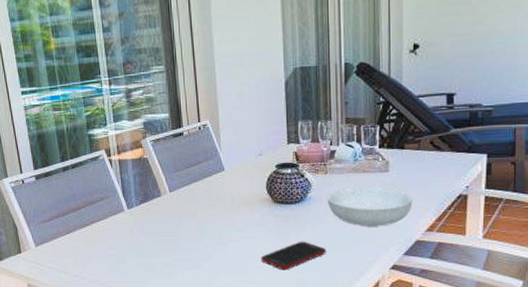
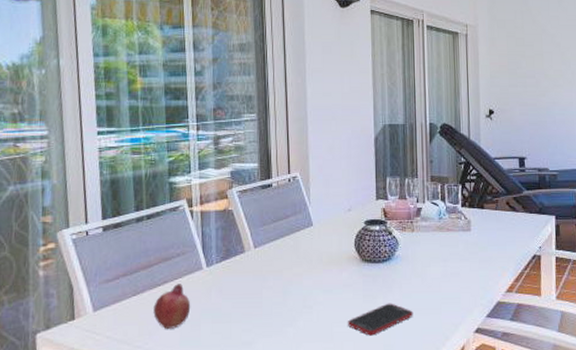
fruit: none [84,224,117,261] -> present [153,284,191,329]
serving bowl: present [327,187,413,227] -> none [413,246,493,288]

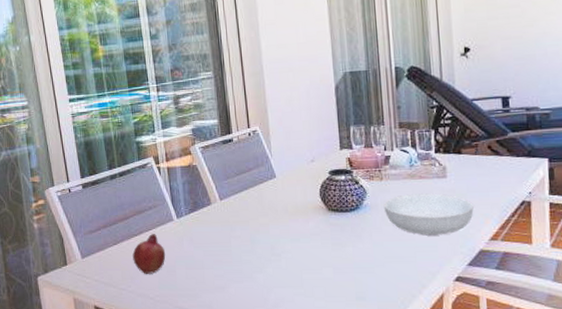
cell phone: present [347,303,414,336] -> none [316,251,386,283]
serving bowl: none [413,246,493,288] -> present [383,193,474,236]

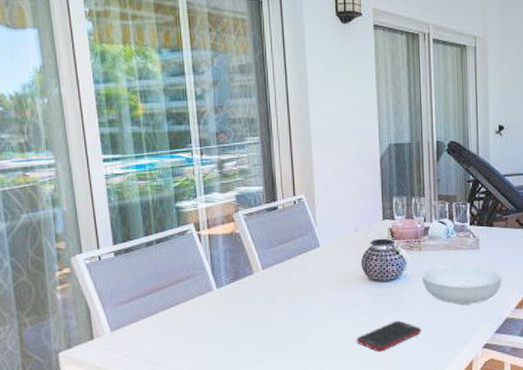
fruit: present [132,234,166,274] -> none [167,305,203,347]
cell phone: none [316,251,386,283] -> present [356,320,422,352]

